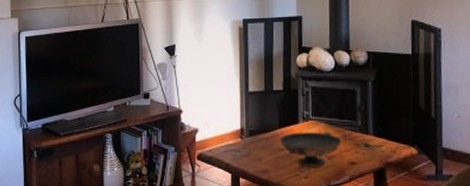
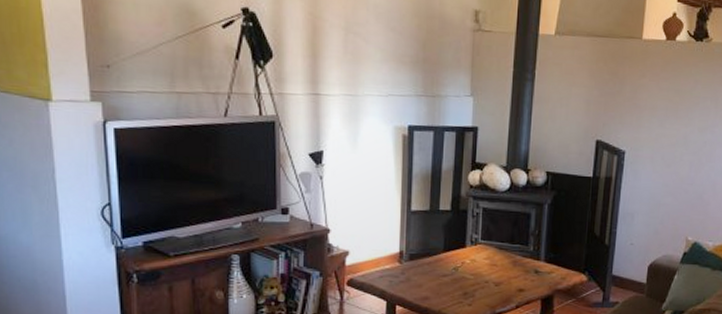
decorative bowl: present [279,131,342,168] -> none [443,256,511,295]

